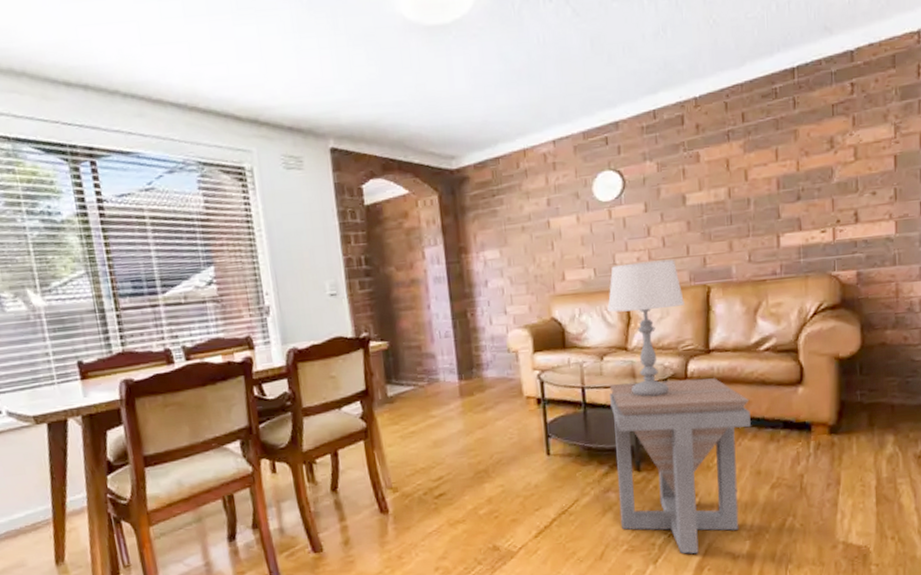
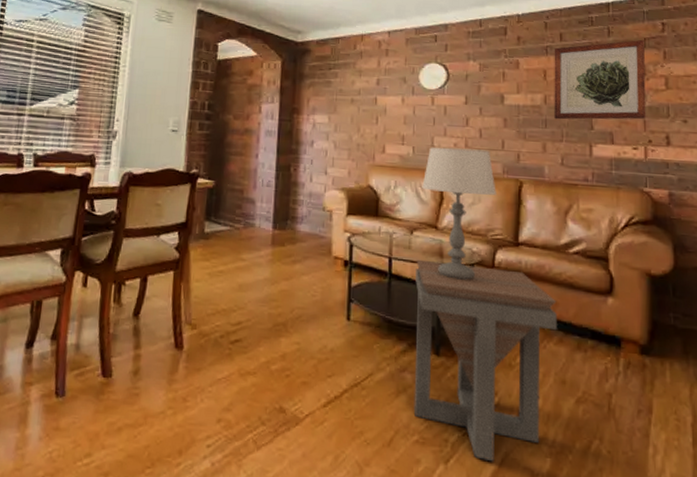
wall art: none [736,106,835,214] -> present [554,39,646,120]

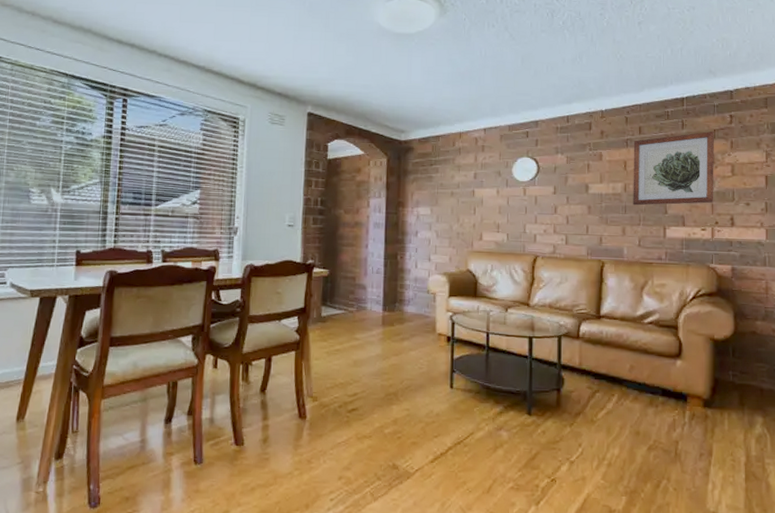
side table: present [413,259,557,462] -> none [509,333,633,502]
table lamp: present [422,147,496,281] -> none [515,233,581,350]

